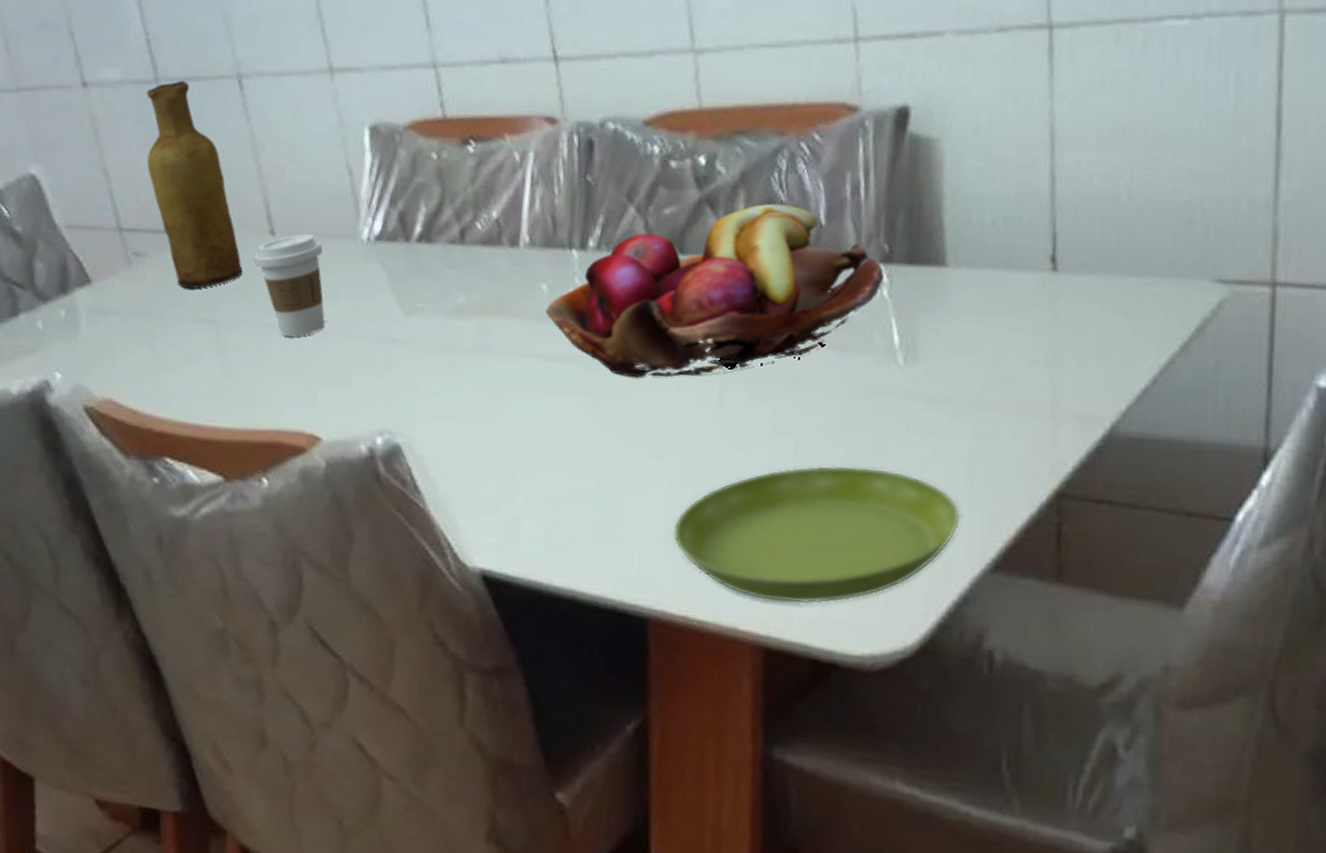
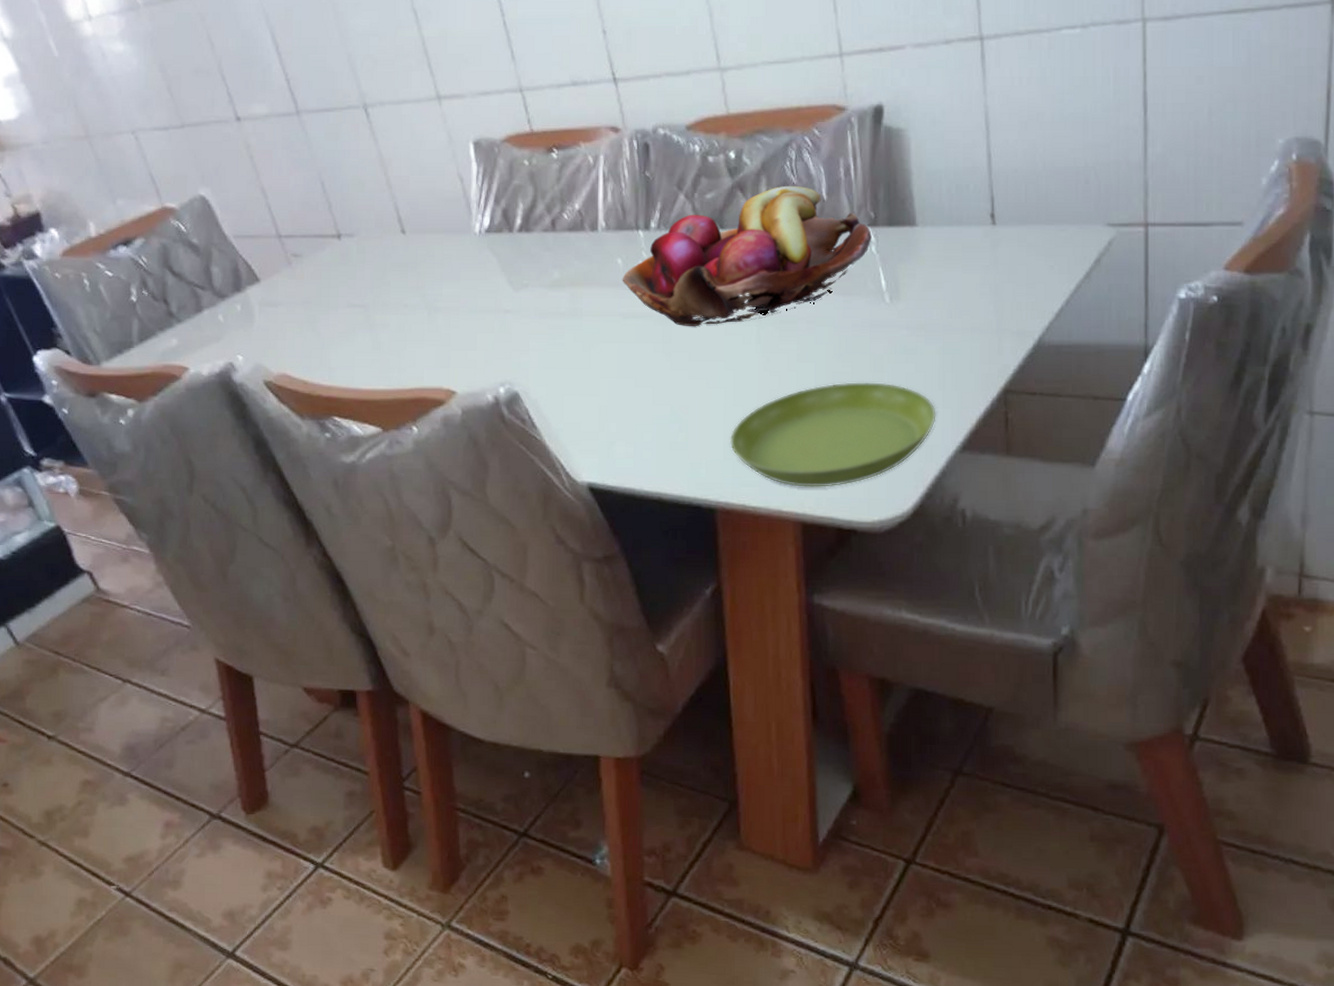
vase: present [146,80,243,289] -> none [291,112,382,281]
coffee cup: present [254,234,326,337] -> none [390,231,452,314]

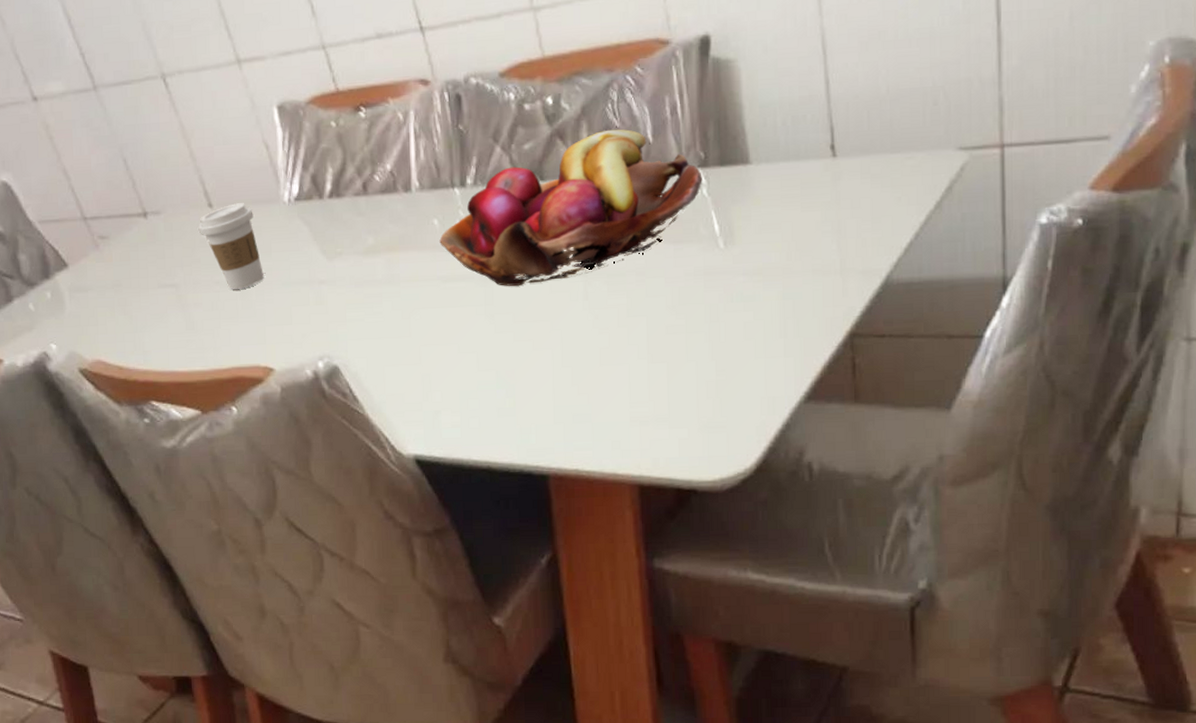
coffee cup: none [390,231,452,314] -> present [198,203,265,290]
saucer: present [729,382,936,487] -> none [559,333,778,448]

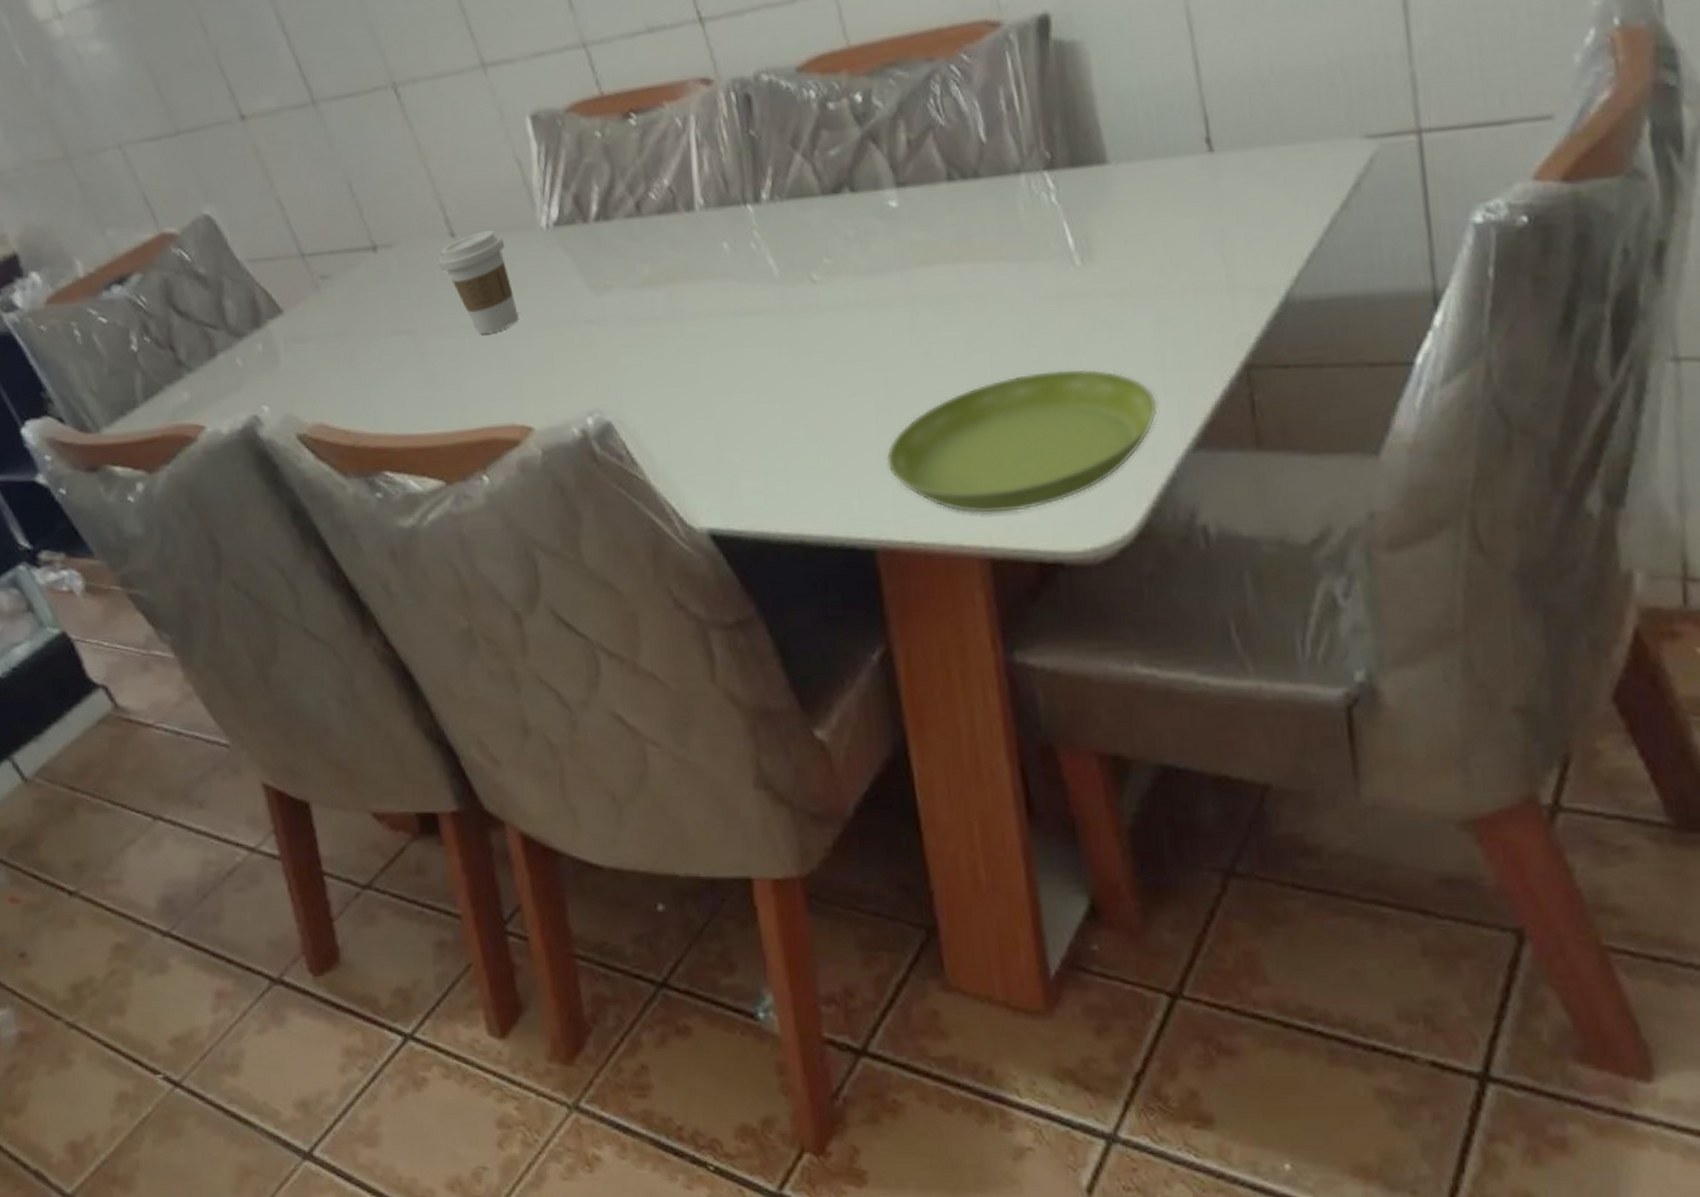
fruit basket: present [439,129,703,286] -> none [730,128,1050,320]
saucer: none [559,333,778,448] -> present [886,369,1158,514]

